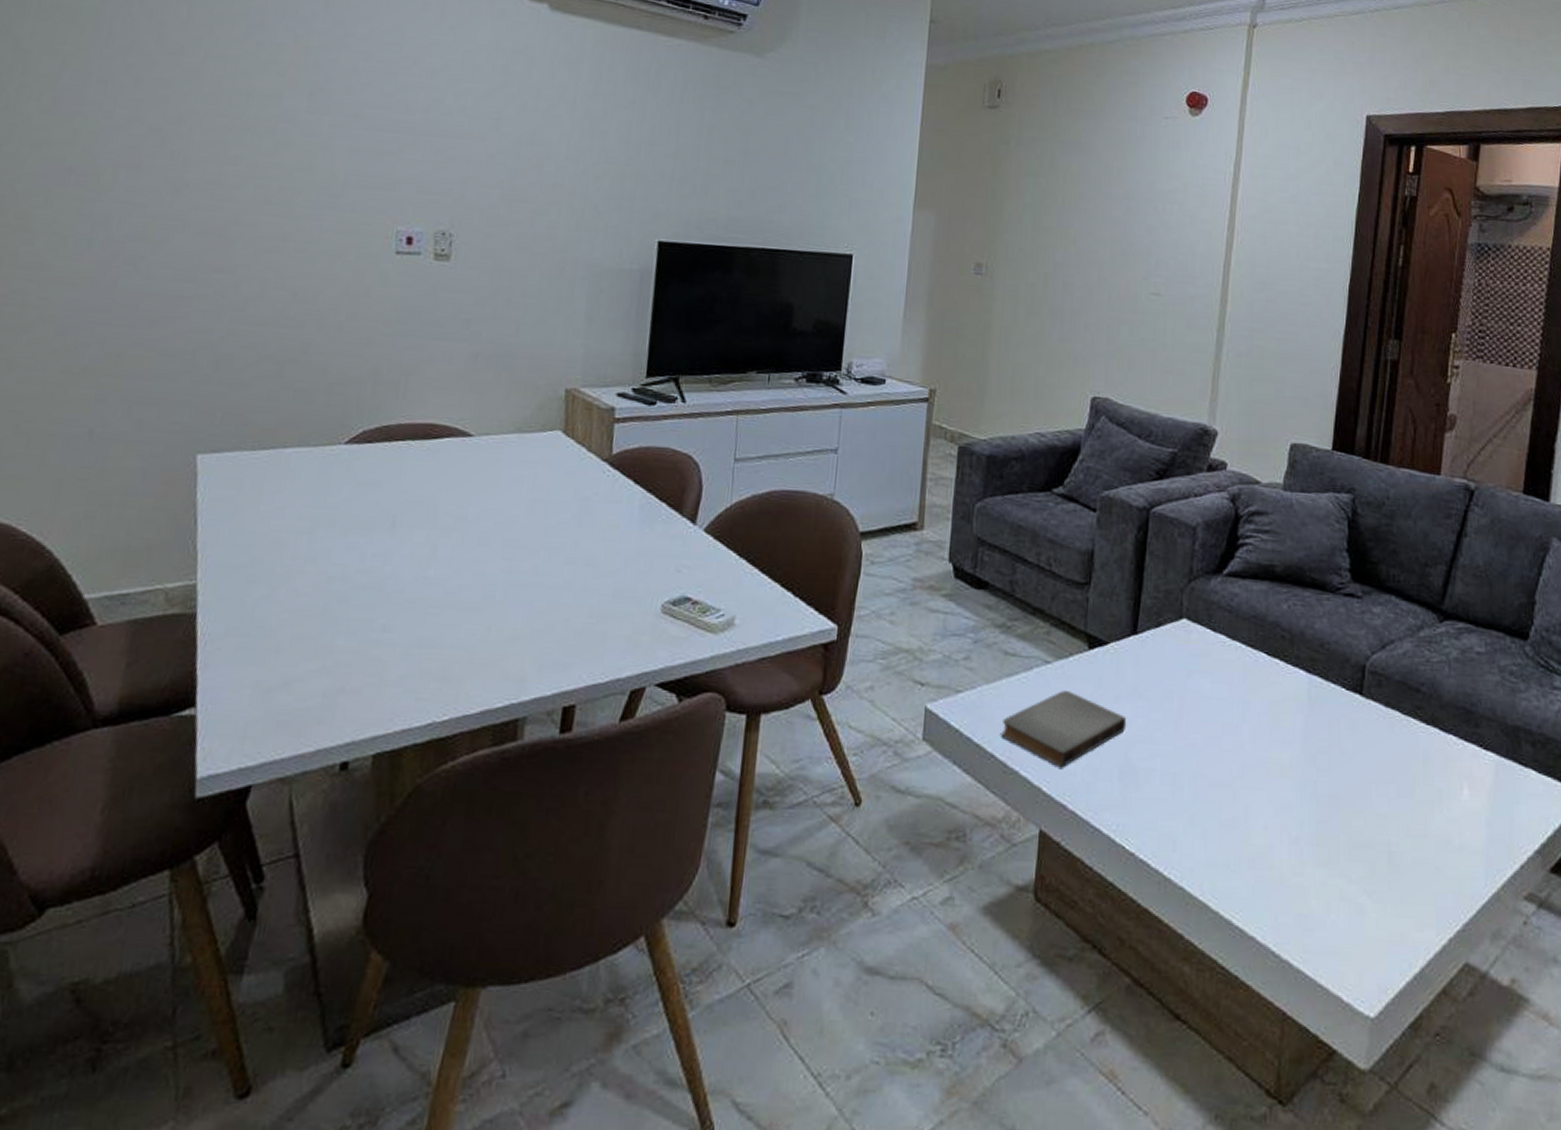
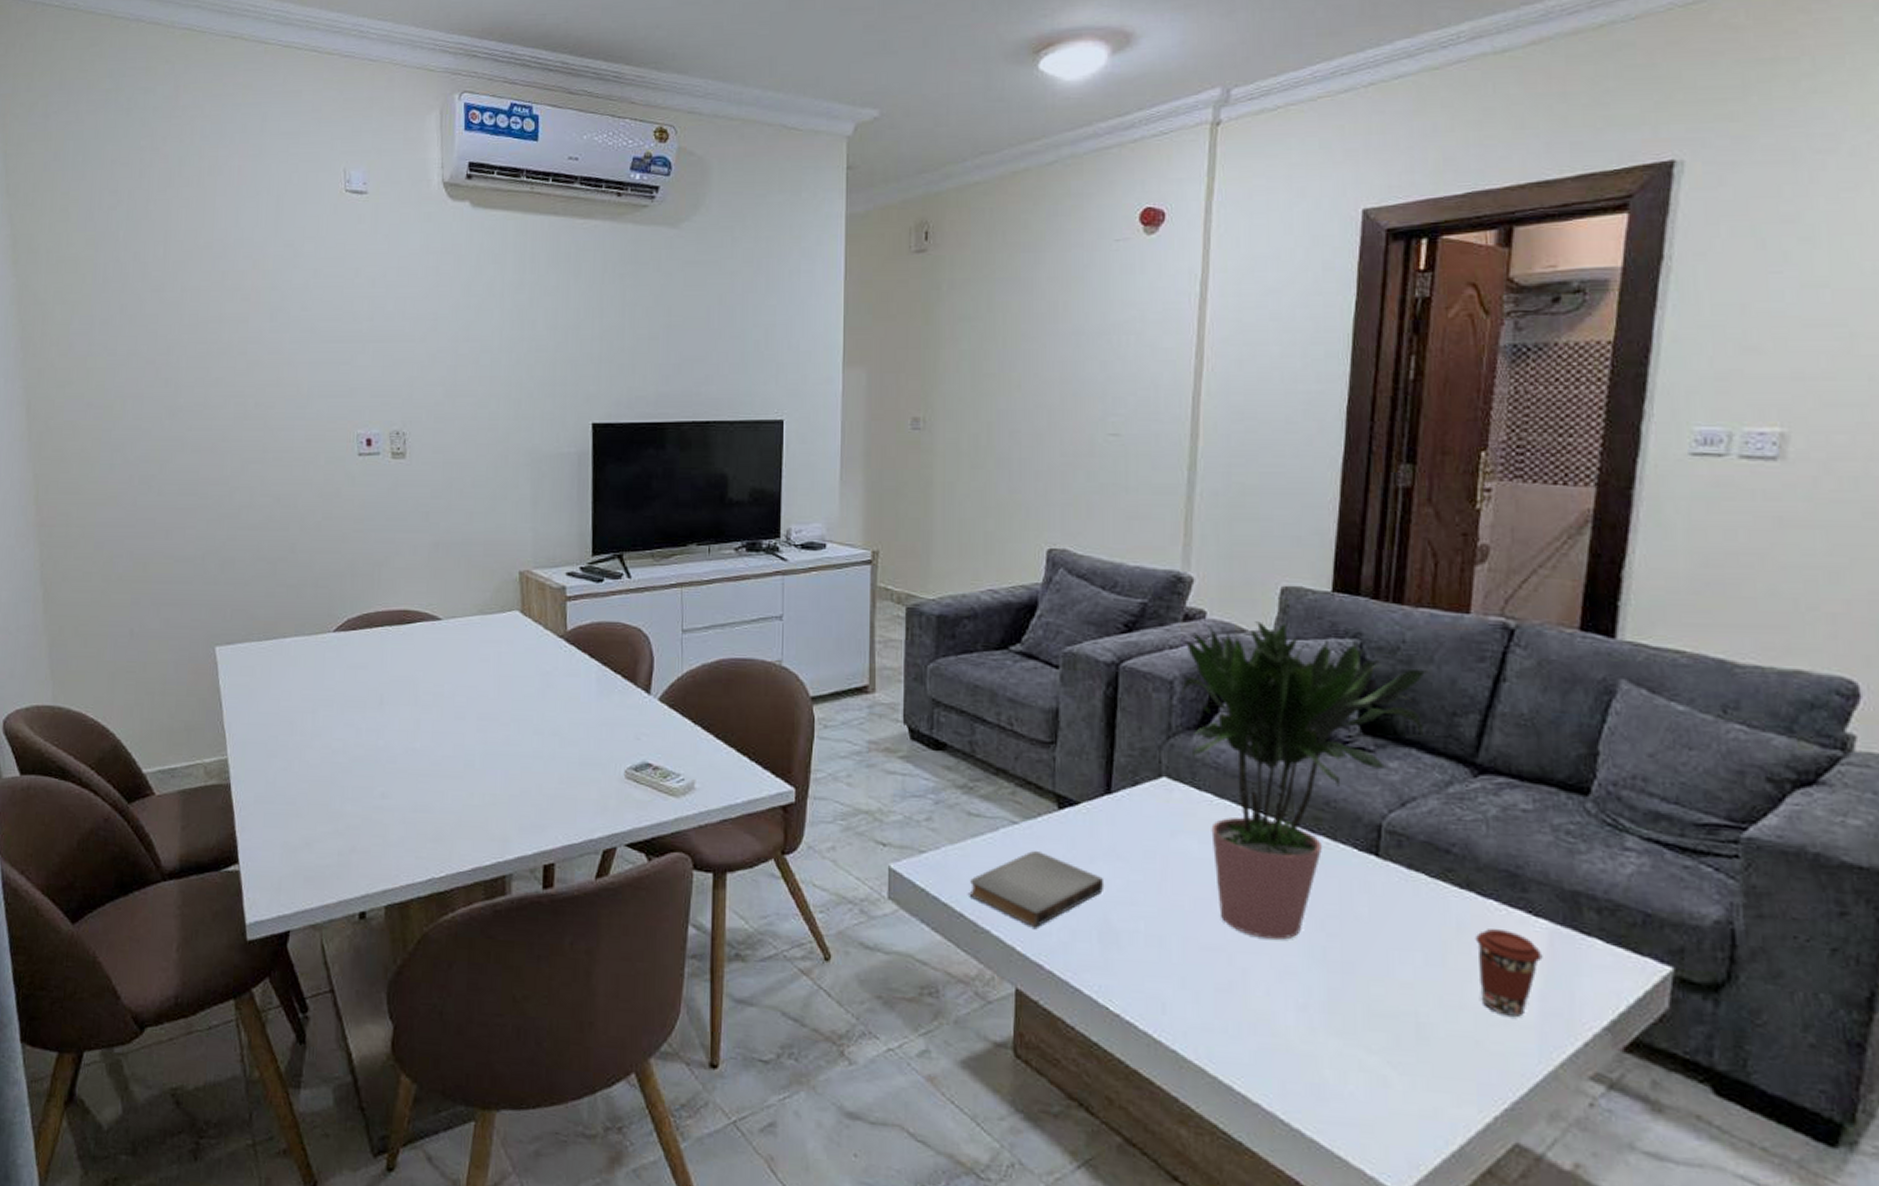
potted plant: none [1203,474,1410,775] -> present [1181,621,1432,940]
coffee cup: none [1437,762,1490,843] -> present [1475,929,1543,1017]

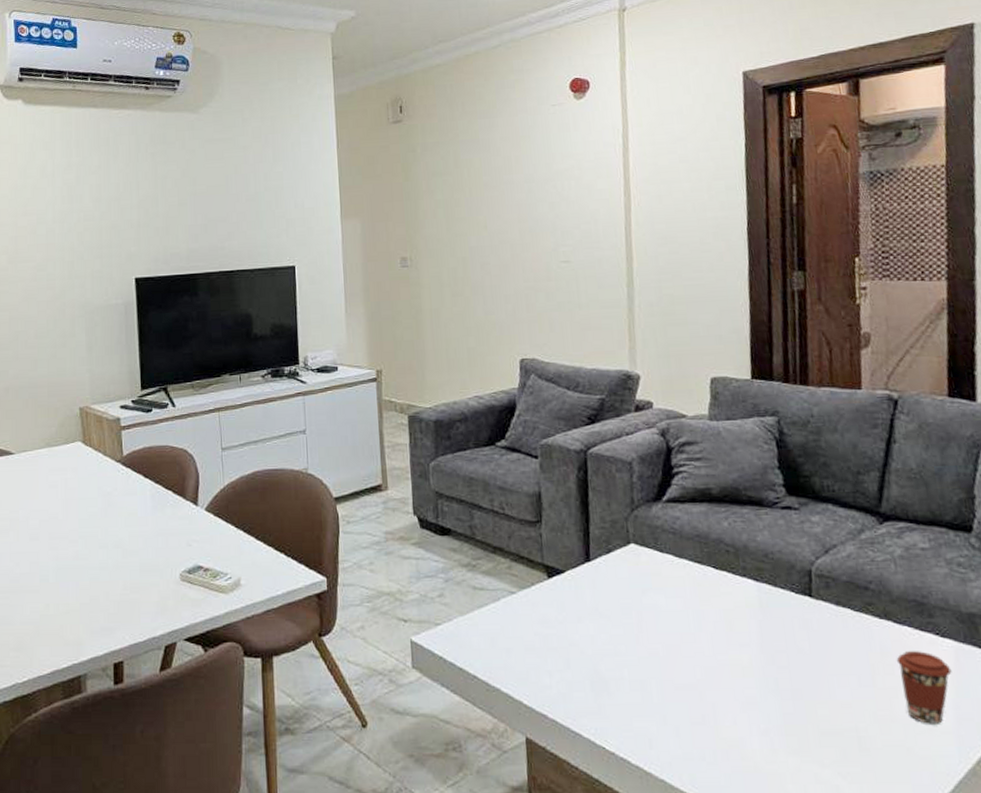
book: present [969,851,1105,928] -> none [480,616,592,683]
potted plant: present [1181,621,1432,940] -> none [636,407,838,675]

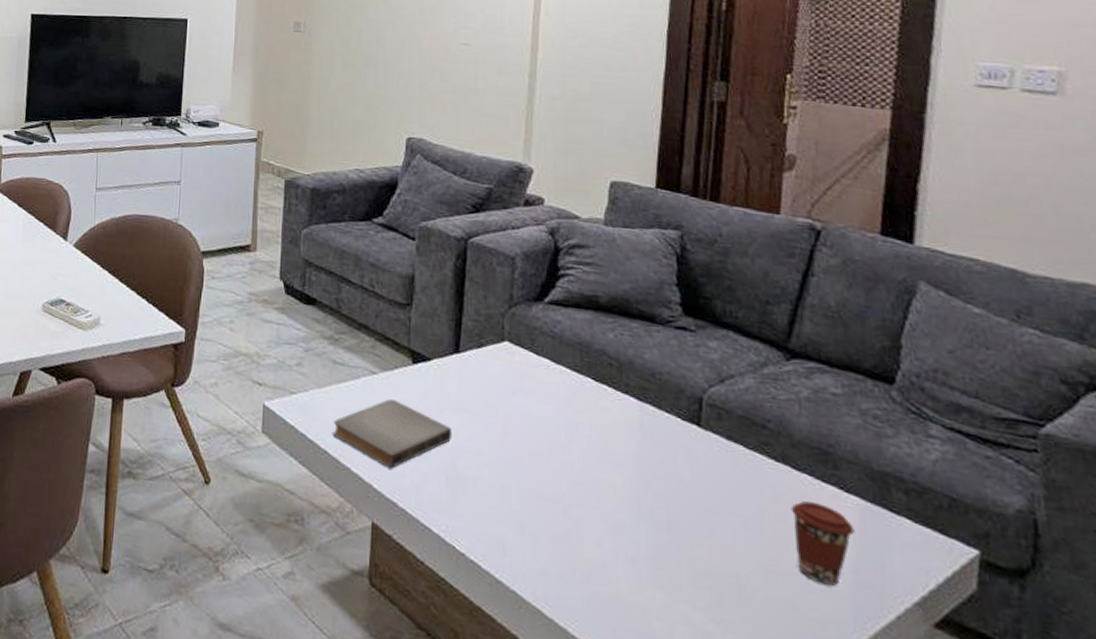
book: none [480,616,592,683] -> present [332,399,453,469]

